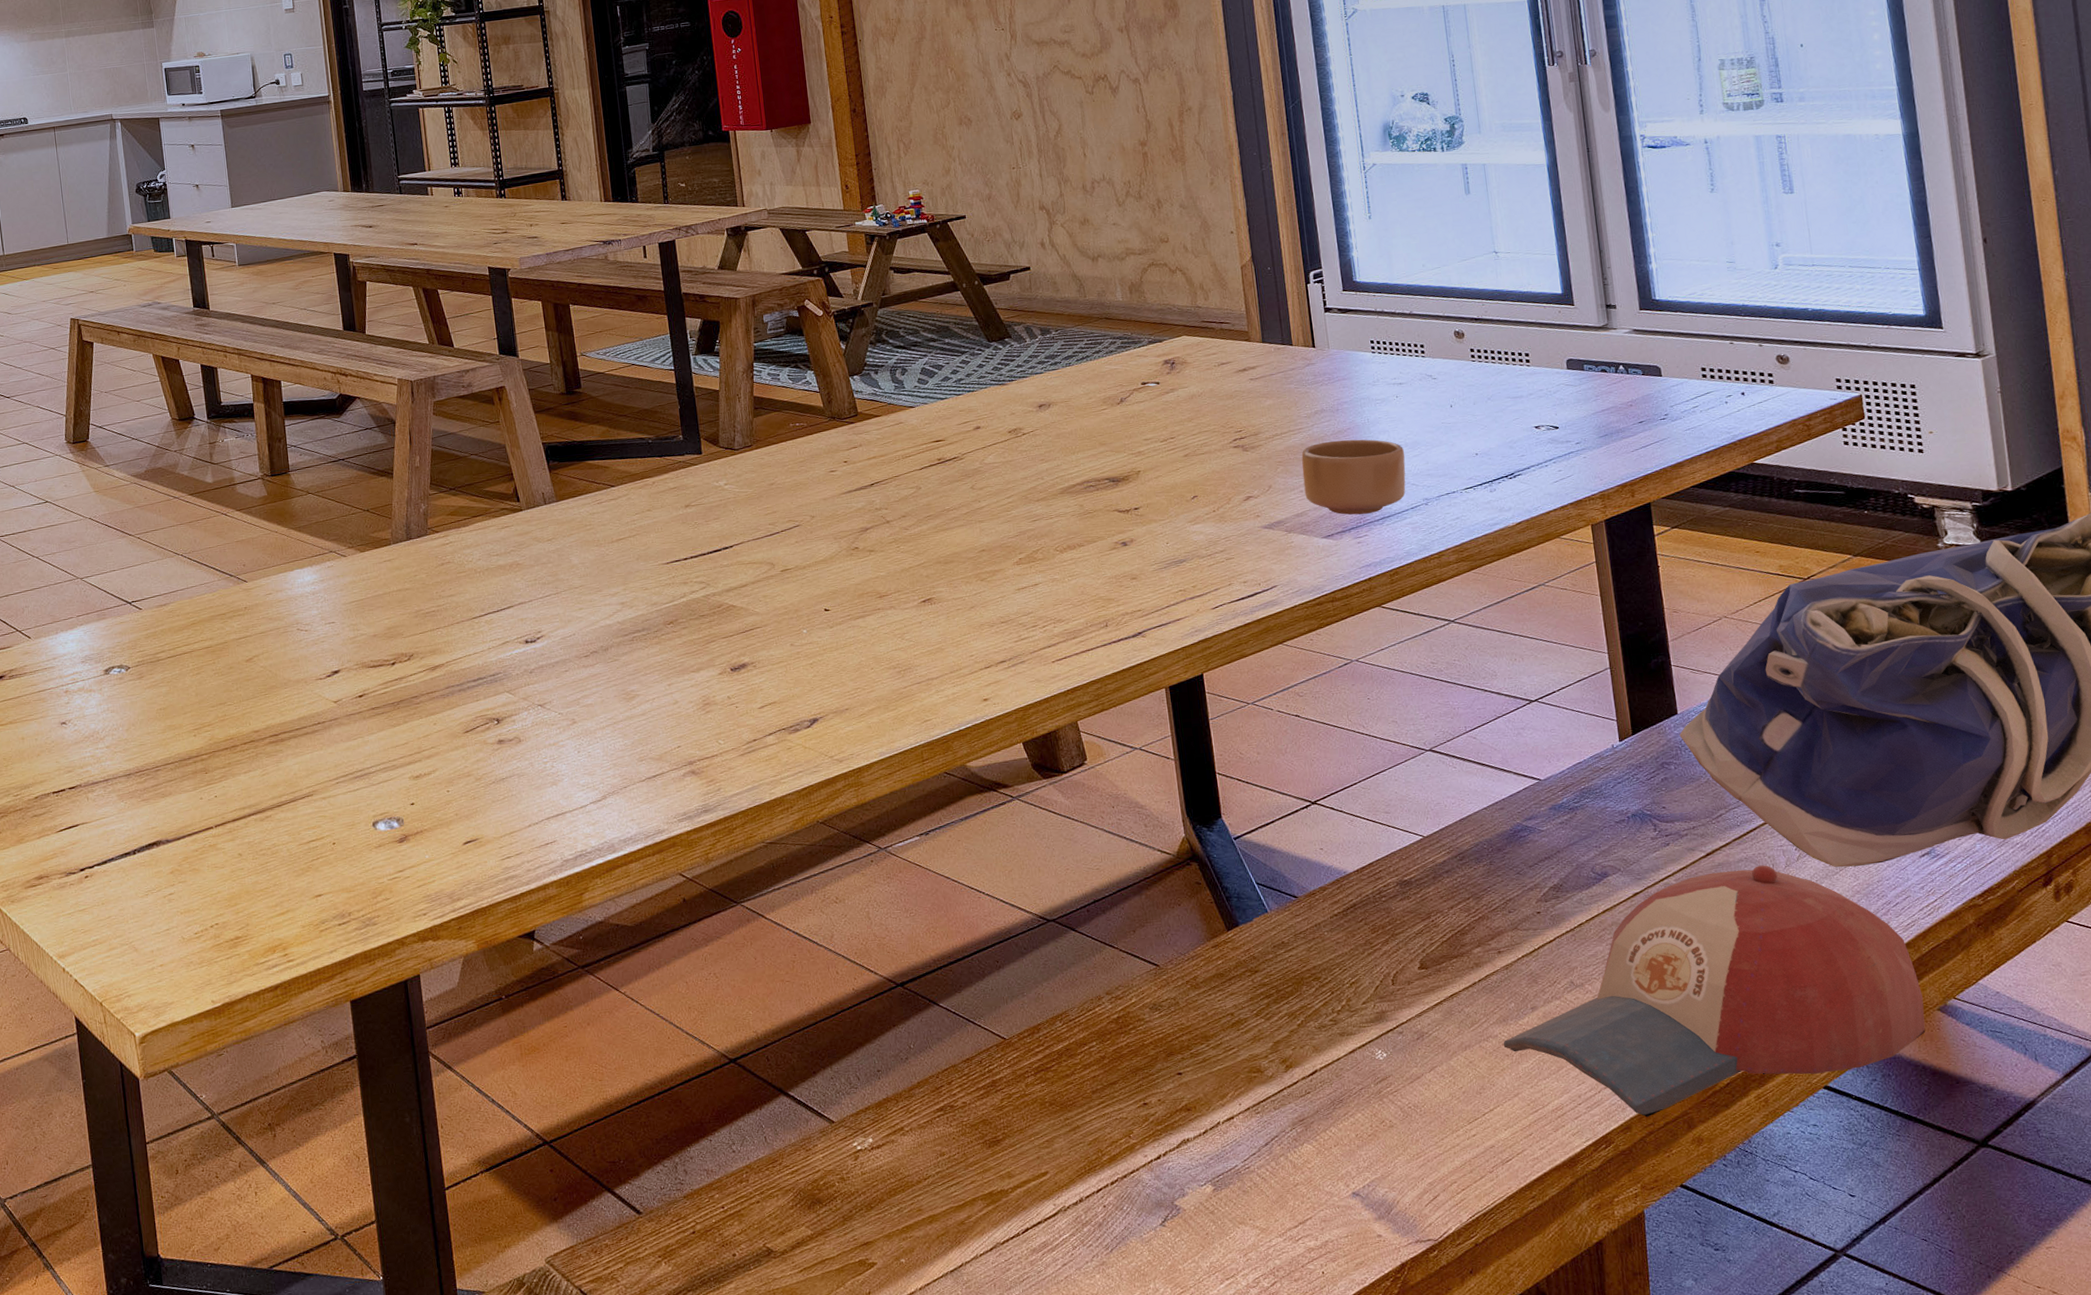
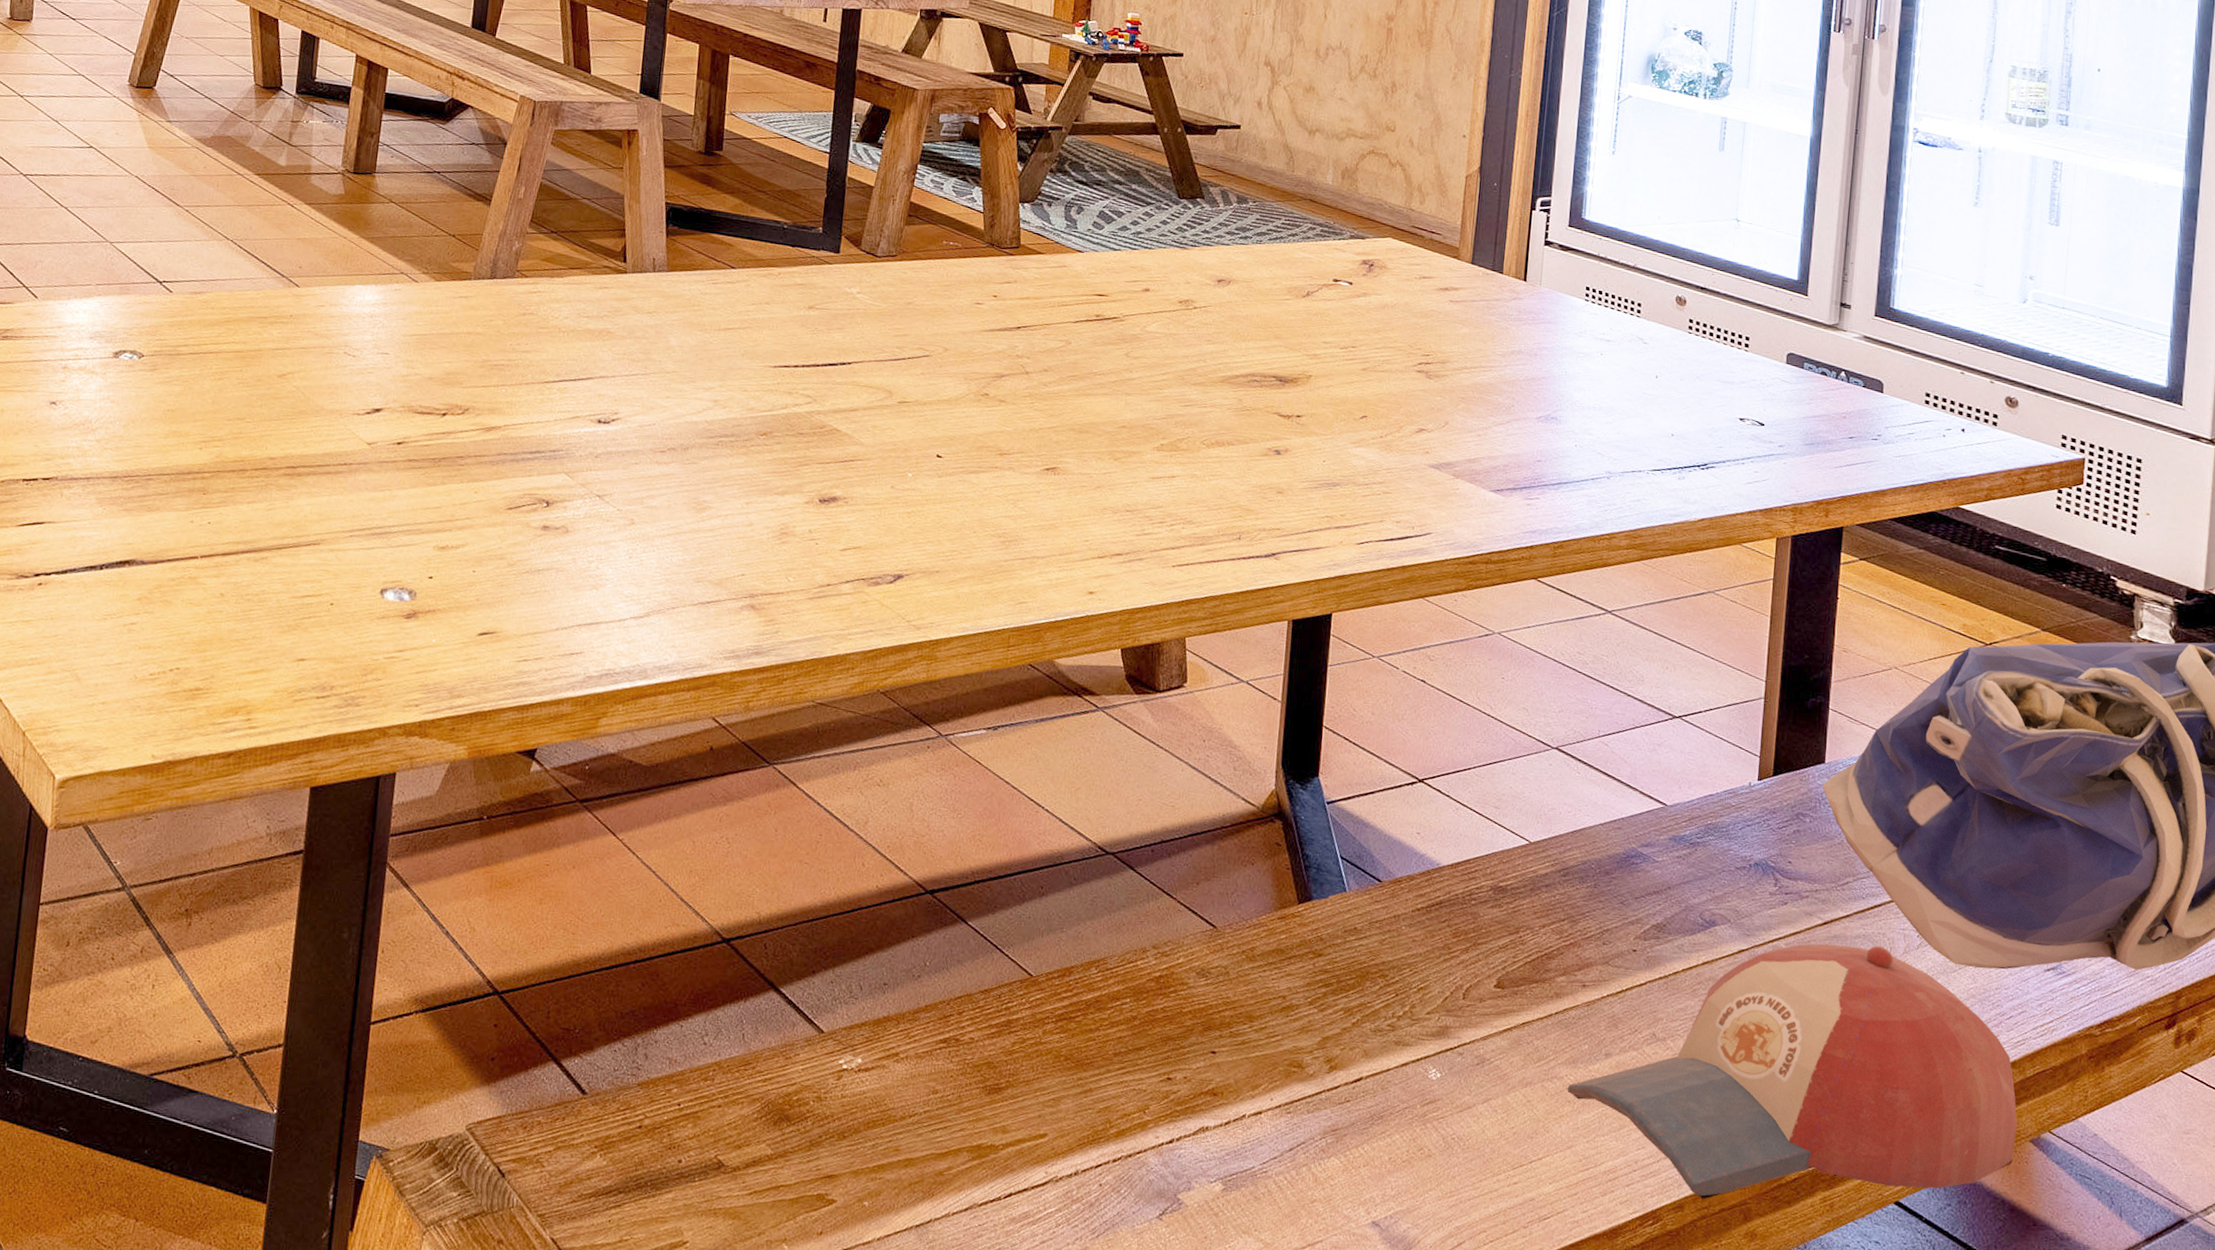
mug: present [1301,439,1406,515] -> none [1482,386,1598,476]

